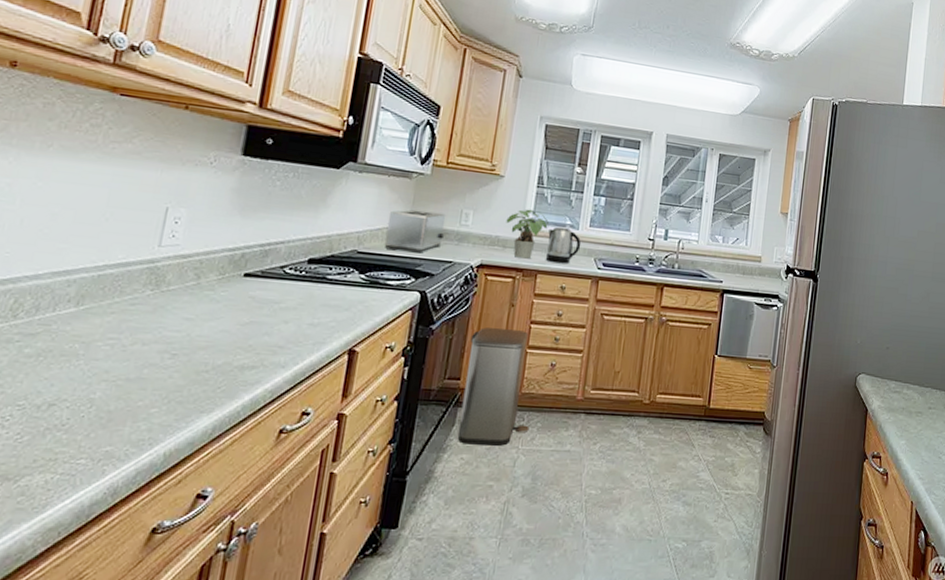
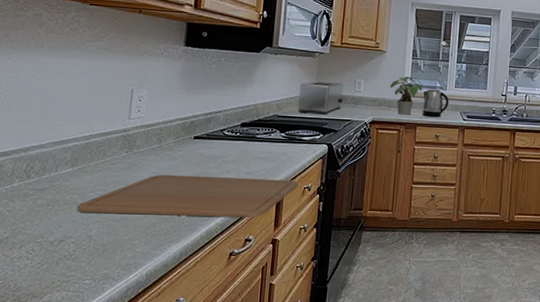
chopping board: none [77,321,378,385] -> present [77,174,299,218]
pedal bin: present [457,327,529,446] -> none [363,169,418,259]

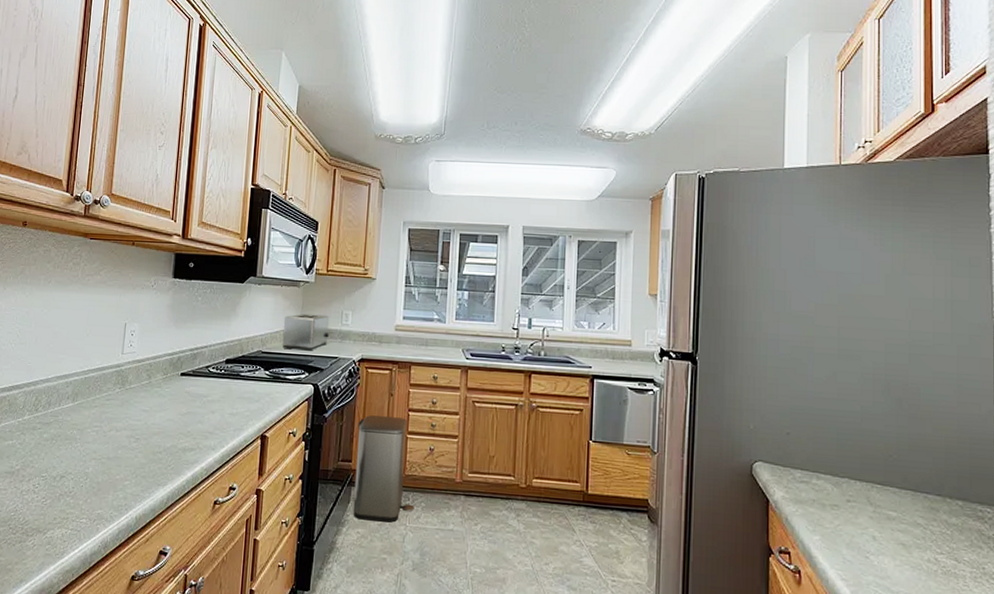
chopping board: present [77,174,299,218] -> none [76,412,283,464]
pedal bin: none [363,169,418,259] -> present [353,415,415,523]
potted plant: present [390,76,424,115] -> none [380,307,419,352]
kettle: present [422,89,449,118] -> none [417,321,449,356]

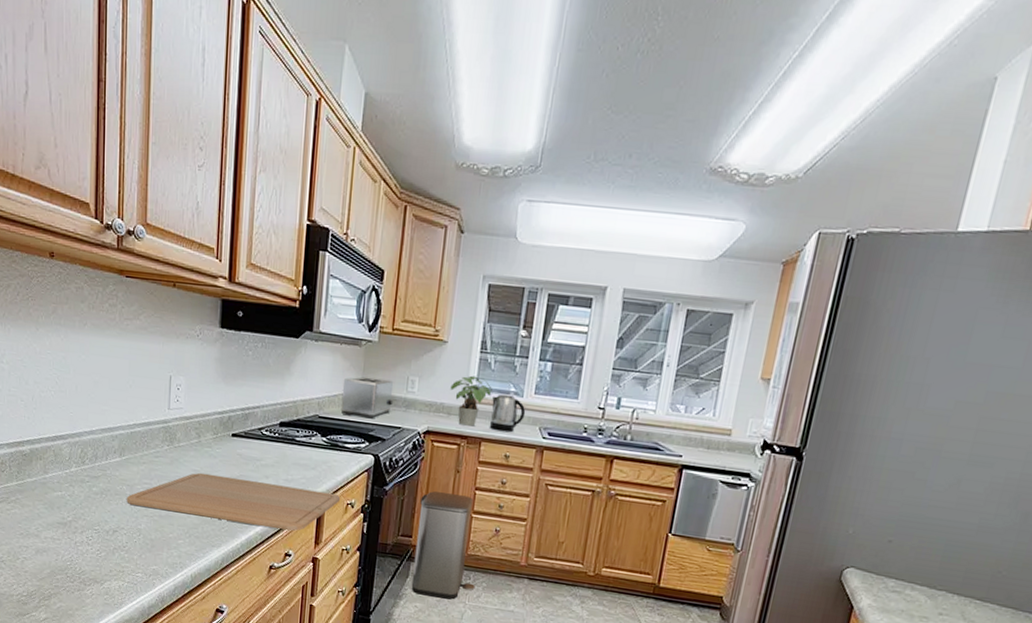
chopping board: none [76,412,283,464] -> present [127,472,341,531]
potted plant: none [380,307,419,352] -> present [450,375,493,427]
kettle: none [417,321,449,356] -> present [489,394,526,433]

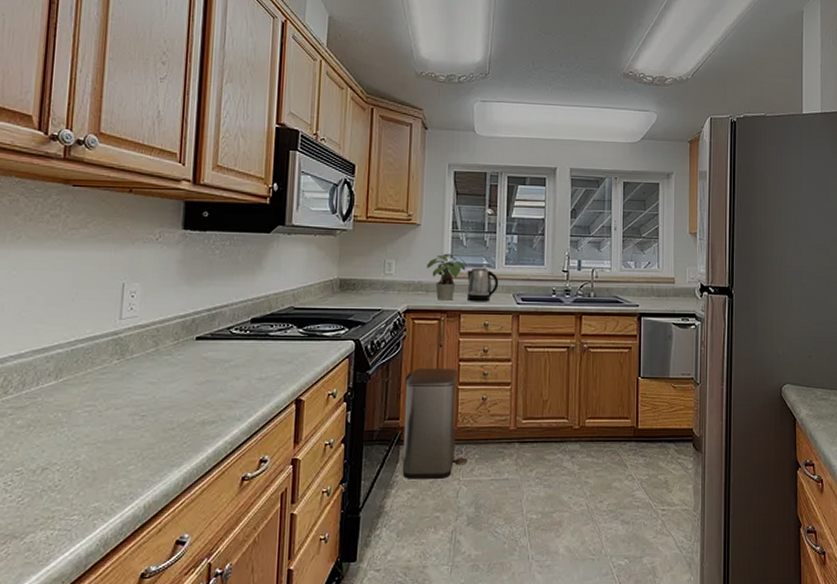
chopping board: present [127,472,341,531] -> none [62,384,321,434]
toaster: present [340,376,394,419] -> none [317,264,372,304]

